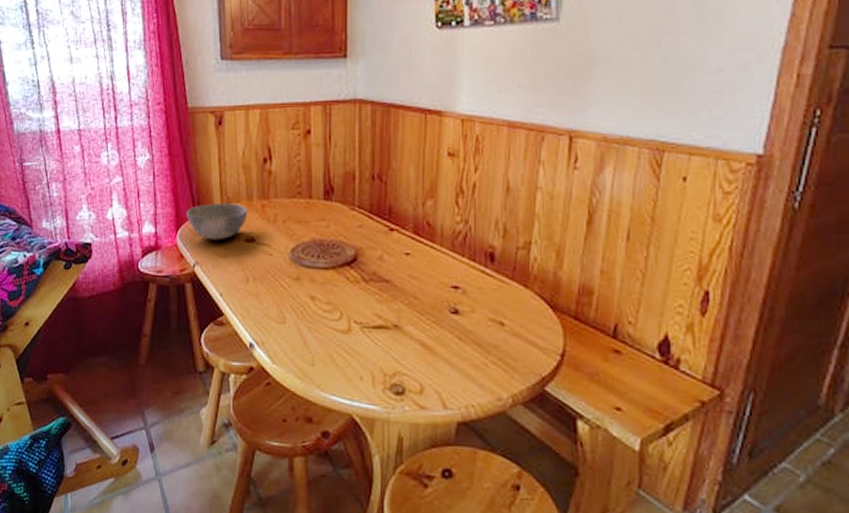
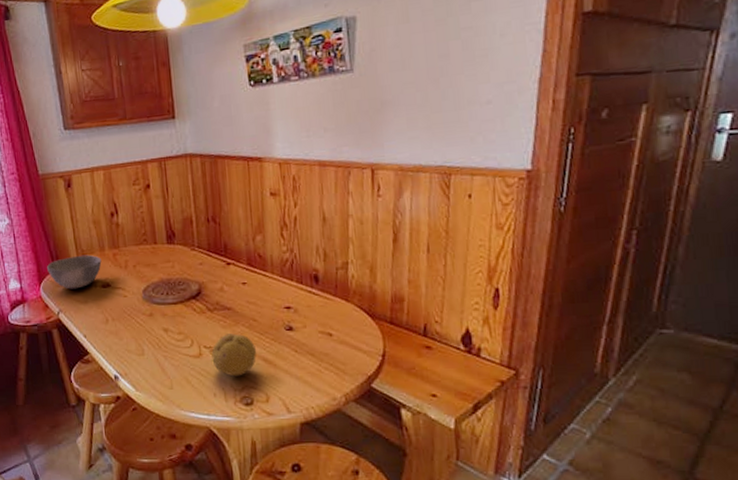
fruit: none [362,310,415,360] -> present [211,333,257,377]

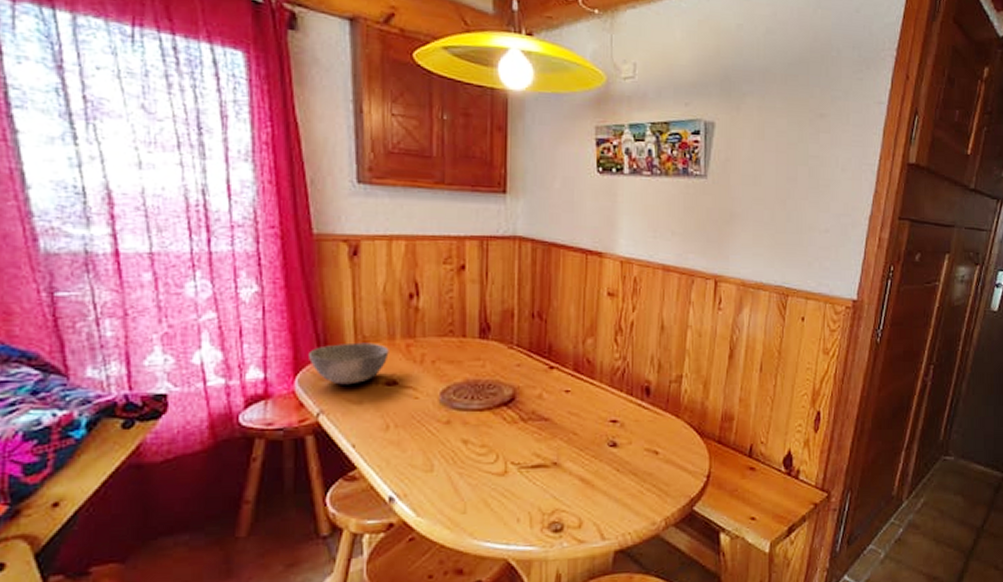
fruit: present [211,333,257,377] -> none [519,448,574,499]

